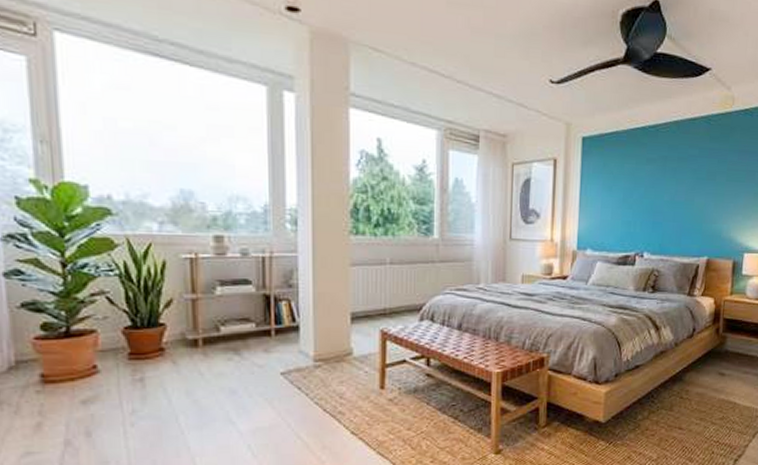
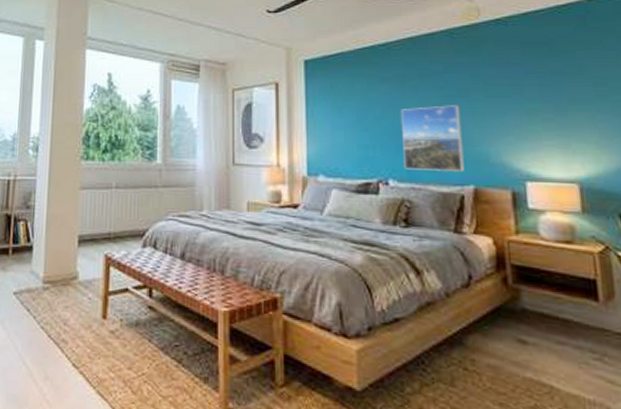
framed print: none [657,187,707,245] -> present [401,105,464,172]

